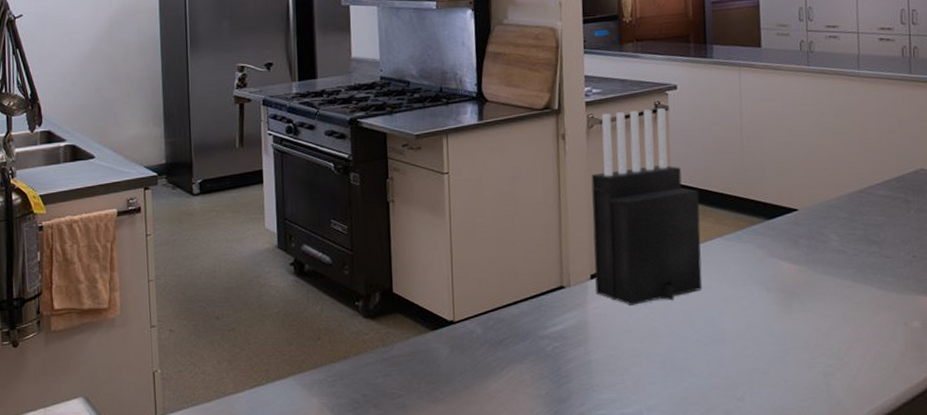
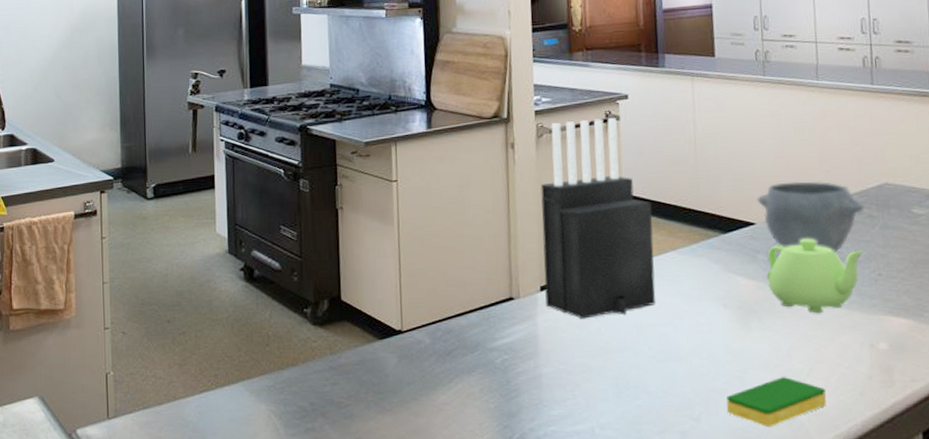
dish sponge: none [768,356,862,405] -> present [726,377,826,428]
bowl: none [799,168,901,236] -> present [756,181,865,253]
teapot: none [807,223,901,295] -> present [766,238,865,314]

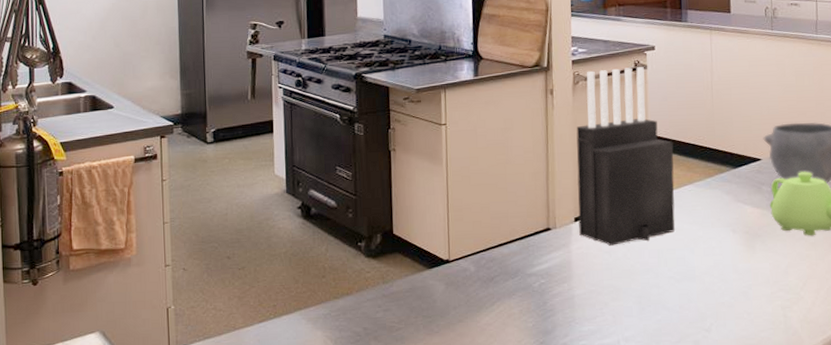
dish sponge: present [726,377,826,428] -> none [733,291,816,335]

